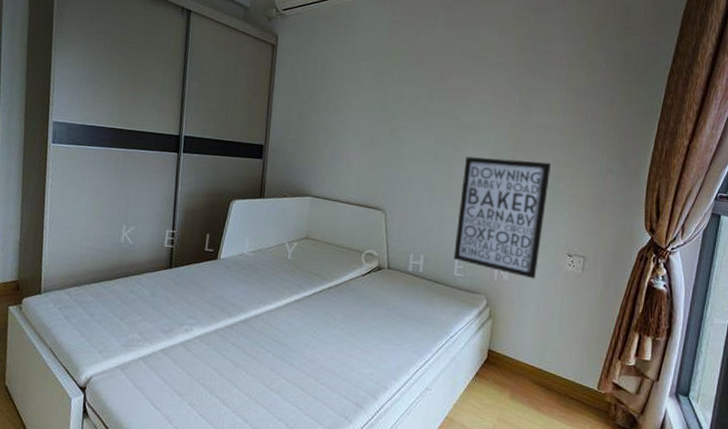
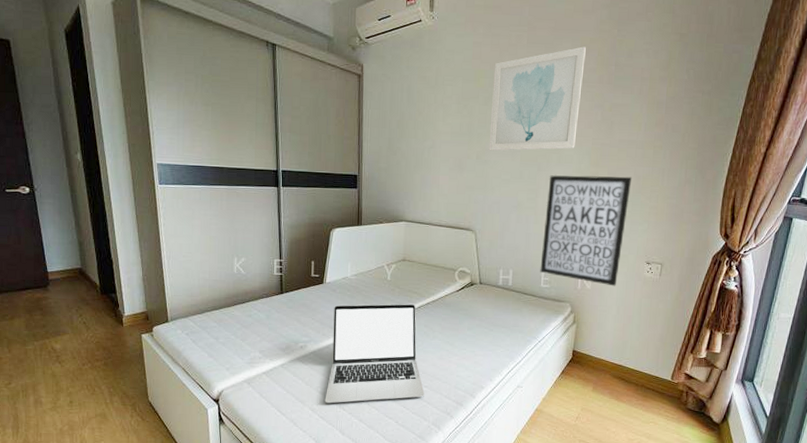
laptop: none [206,284,321,399] -> present [324,303,424,404]
wall art: none [402,31,504,131] -> present [489,46,586,151]

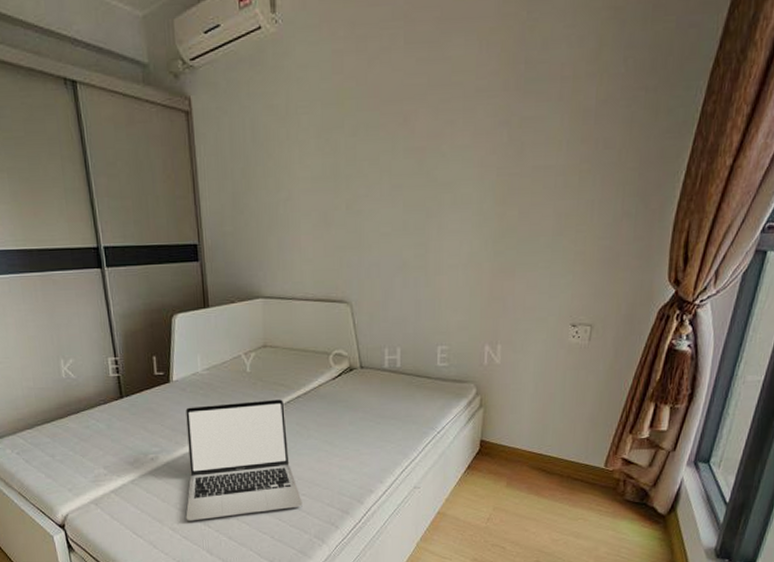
wall art: present [489,46,586,151] -> none [361,40,484,198]
wall art: present [540,175,632,287] -> none [435,215,551,359]

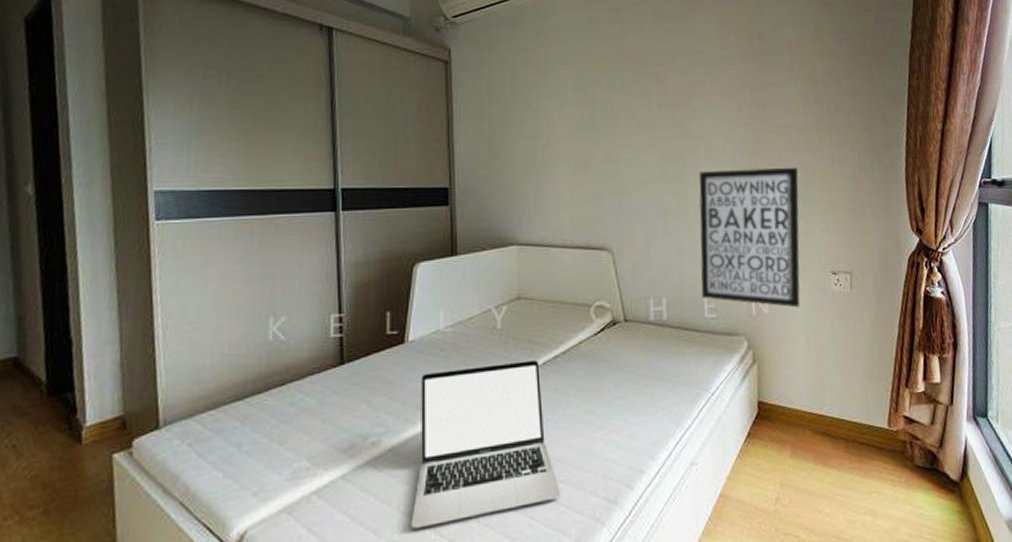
wall art: none [435,215,551,359] -> present [698,167,800,308]

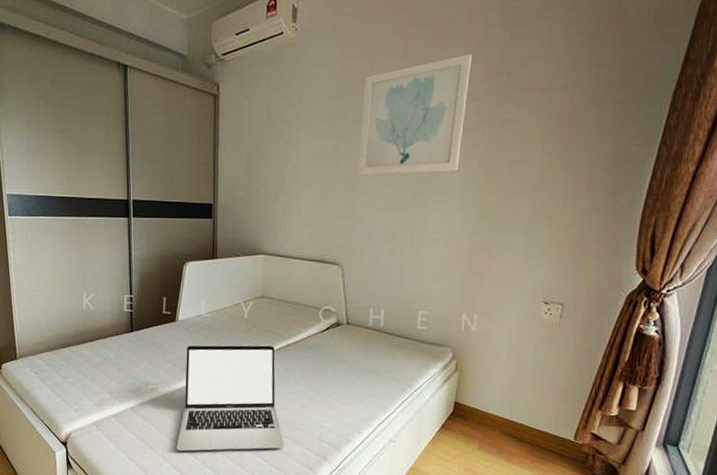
wall art: none [616,19,725,146] -> present [358,54,472,176]
wall art: present [698,167,800,308] -> none [416,201,527,330]

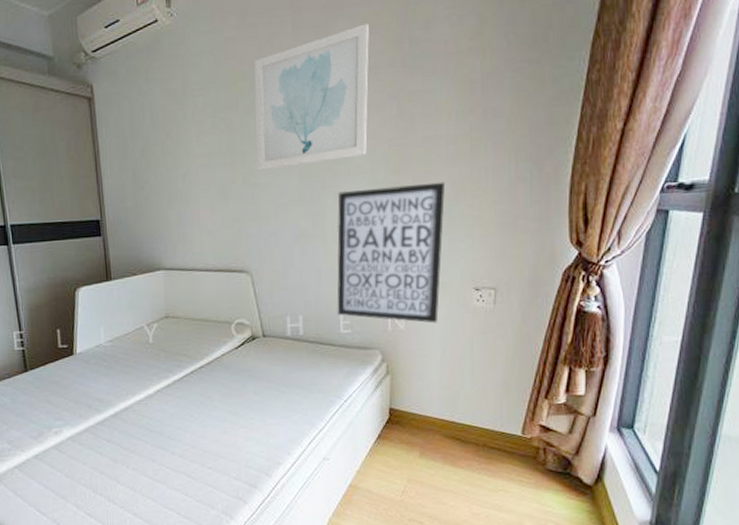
laptop: present [176,345,284,452] -> none [89,368,209,497]
wall art: none [416,201,527,330] -> present [337,182,446,324]

